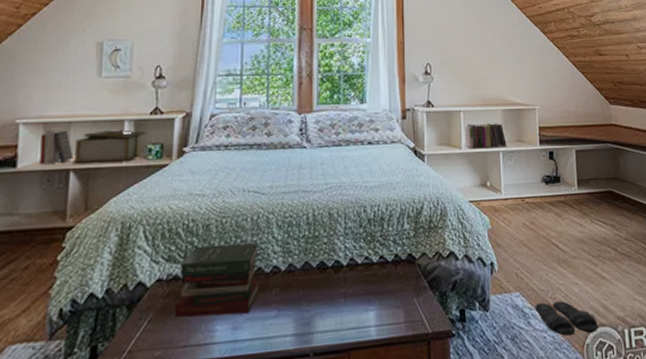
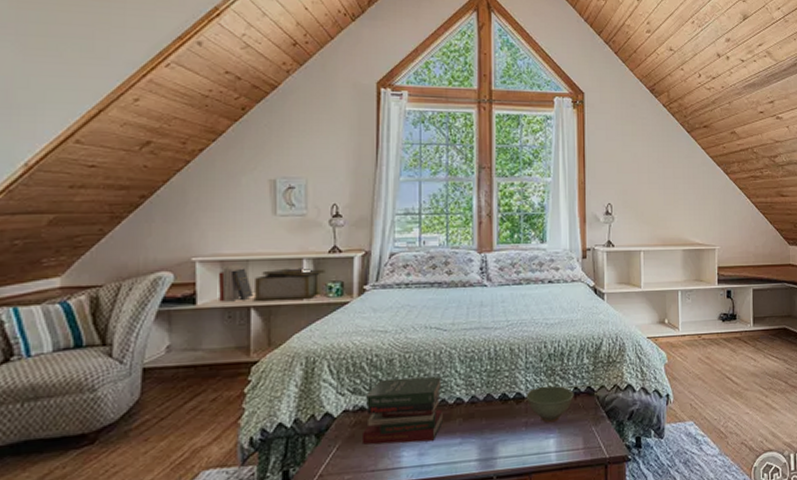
bowl: none [345,253,395,294] -> present [526,385,574,423]
books: present [464,123,507,149] -> none [644,263,686,288]
slippers: present [535,301,597,336] -> none [707,429,765,460]

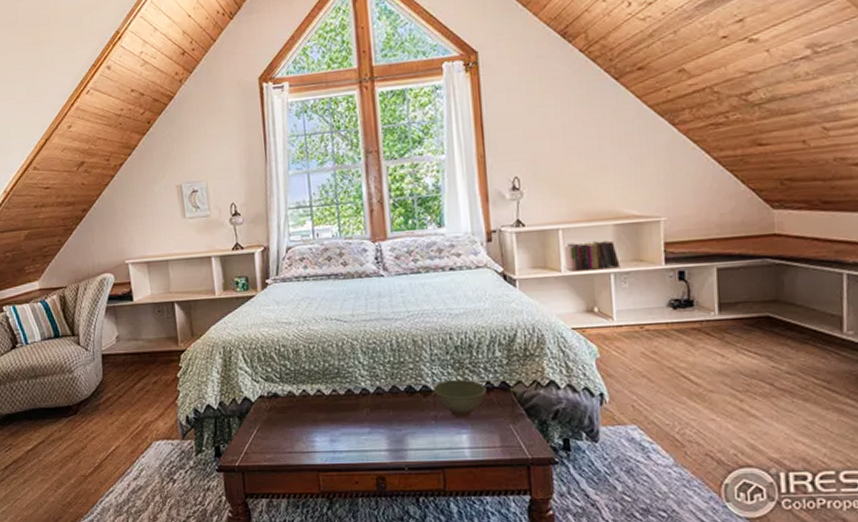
books: present [218,265,253,302] -> none [146,265,175,298]
decorative box: present [253,268,325,302] -> none [175,265,231,297]
books: present [361,376,444,445] -> none [277,367,352,429]
books: none [644,263,686,288] -> present [563,240,620,272]

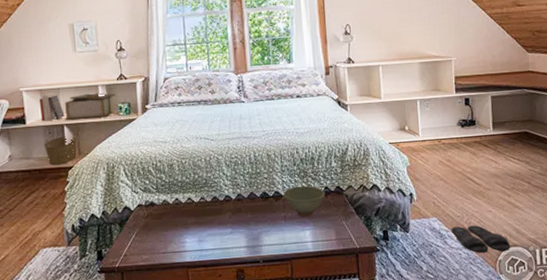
books: none [146,265,175,298] -> present [38,92,65,122]
basket: none [153,315,189,349] -> present [44,136,77,166]
decorative box: none [175,265,231,297] -> present [65,93,116,120]
books: present [563,240,620,272] -> none [383,74,424,99]
slippers: none [657,437,741,473] -> present [451,225,509,253]

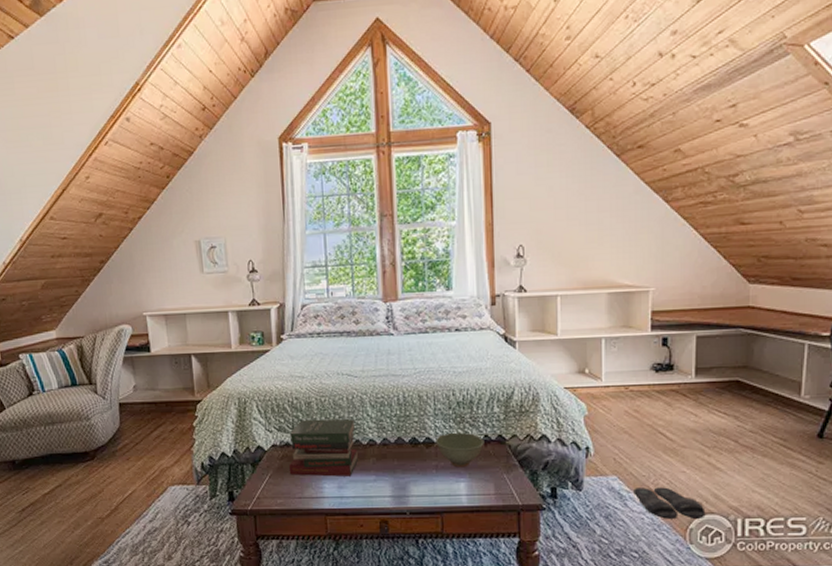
books: present [38,92,65,122] -> none [163,318,192,350]
basket: present [44,136,77,166] -> none [170,367,205,399]
decorative box: present [65,93,116,120] -> none [192,320,248,350]
books: none [153,178,217,232] -> present [288,419,359,477]

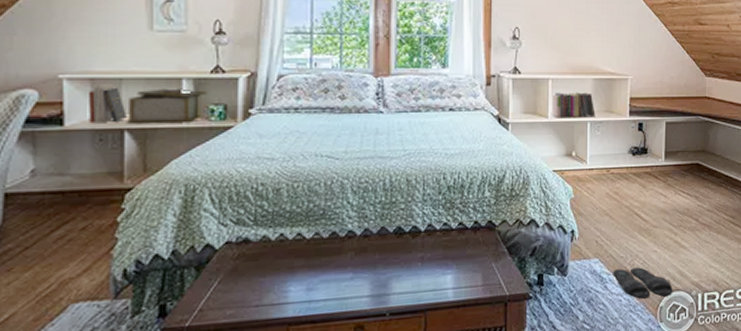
books: none [163,318,192,350] -> present [87,84,127,124]
decorative box: none [192,320,248,350] -> present [127,88,207,124]
books: present [288,419,359,477] -> none [245,208,335,278]
bowl: present [435,432,484,468] -> none [423,219,474,259]
books: none [560,307,611,335] -> present [551,92,595,118]

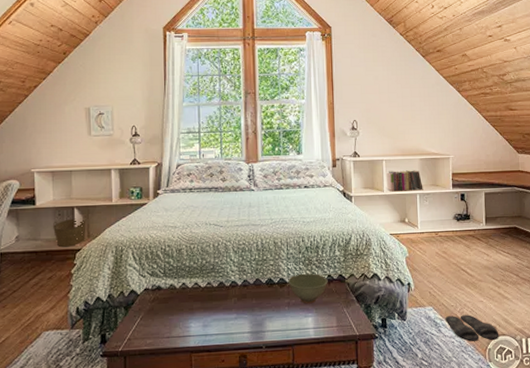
books: present [87,84,127,124] -> none [50,174,76,203]
basket: none [91,145,140,186] -> present [53,218,85,248]
decorative box: present [127,88,207,124] -> none [76,176,128,203]
bowl: none [423,219,474,259] -> present [288,273,328,304]

